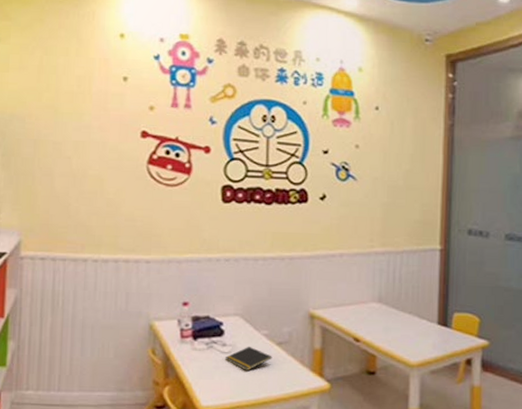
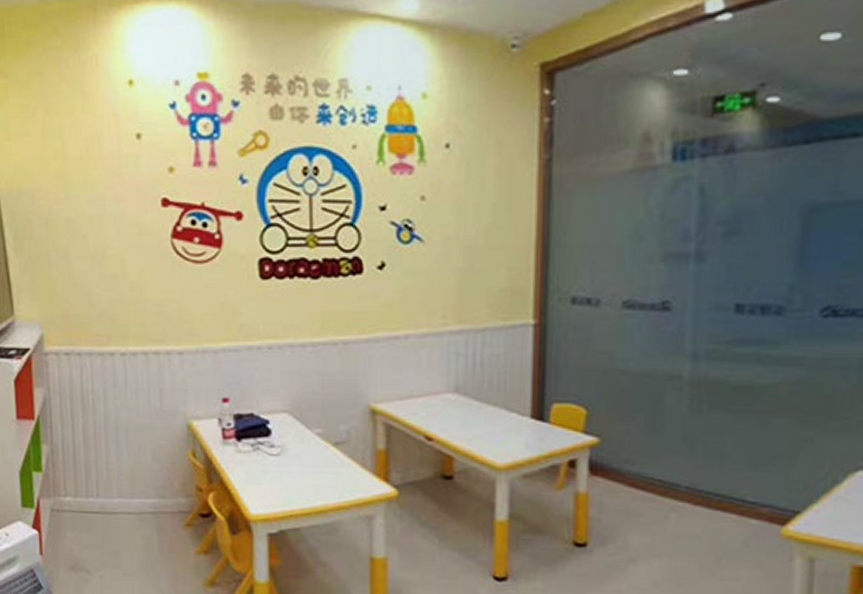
notepad: present [225,346,272,370] -> none [274,447,328,475]

